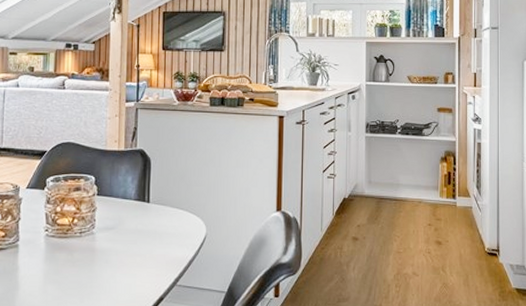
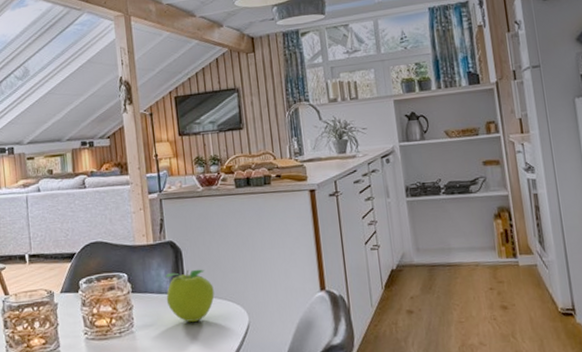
fruit: none [130,179,177,230] -> present [165,269,215,323]

